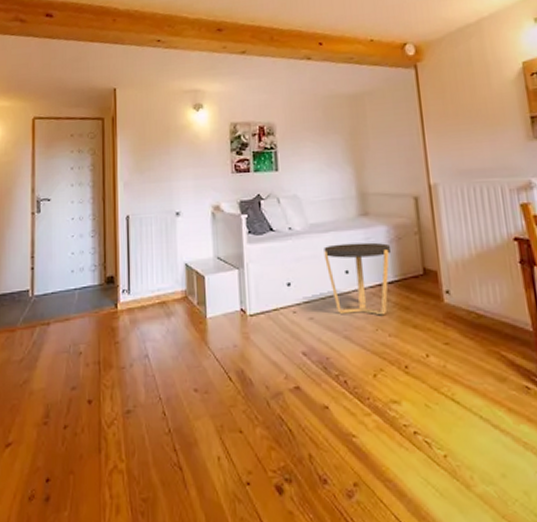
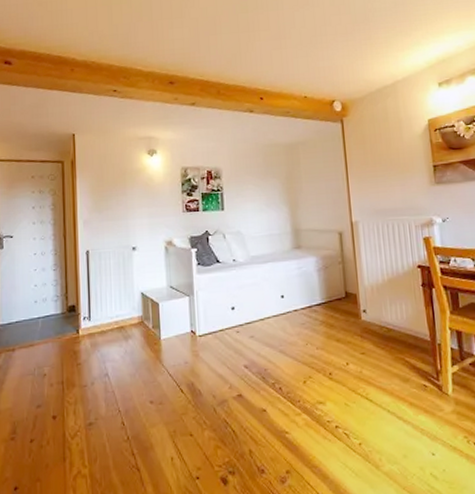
side table: present [324,242,392,316] -> none [263,271,320,332]

